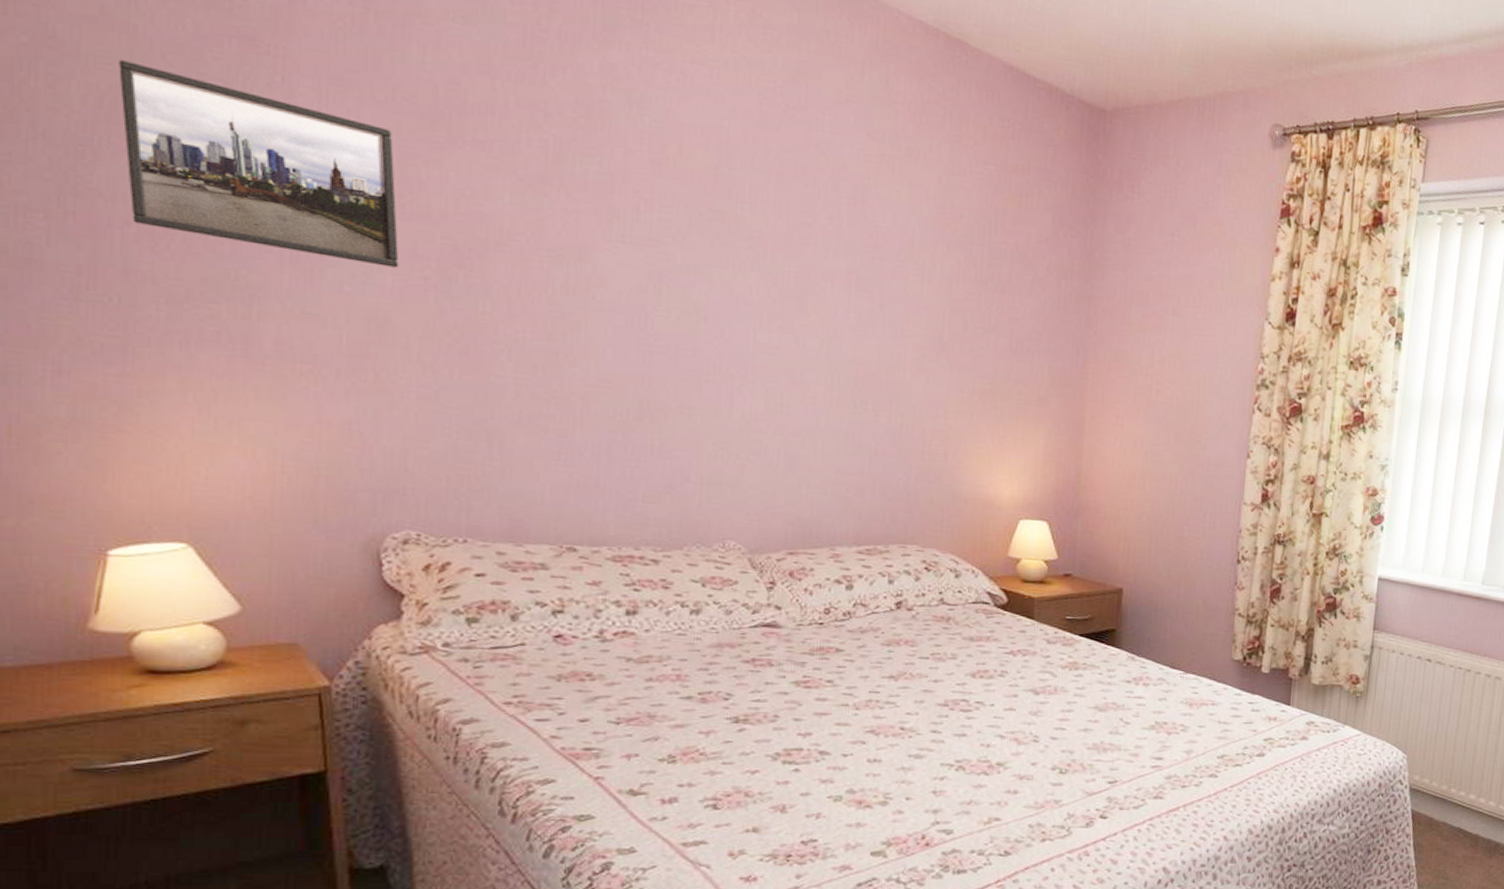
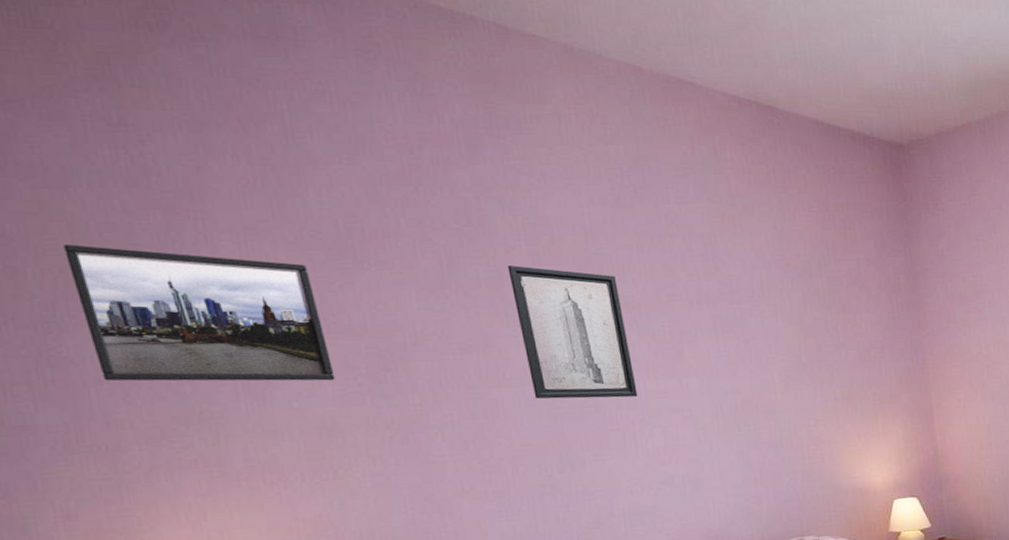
wall art: none [622,171,746,348] -> present [507,265,638,399]

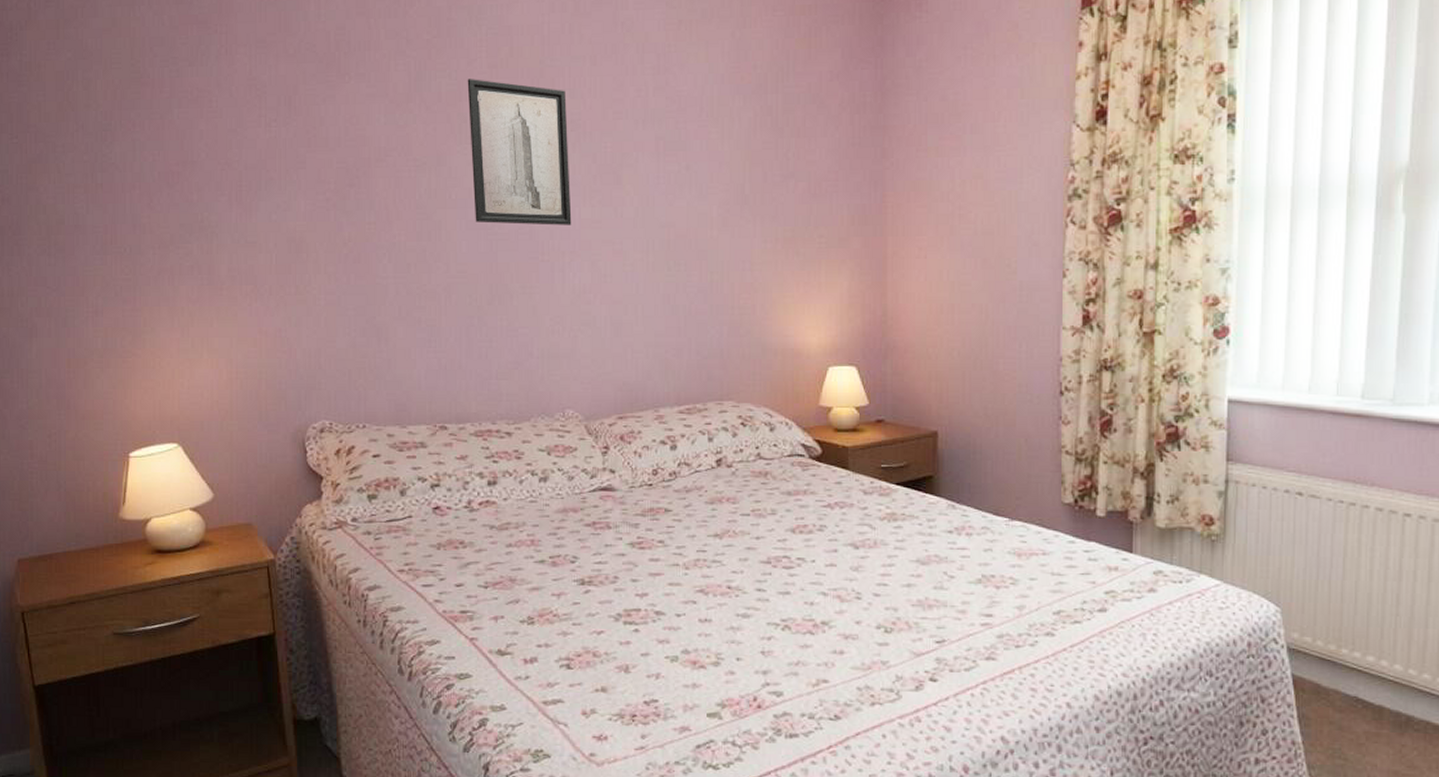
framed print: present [64,244,336,381] -> none [125,58,309,194]

